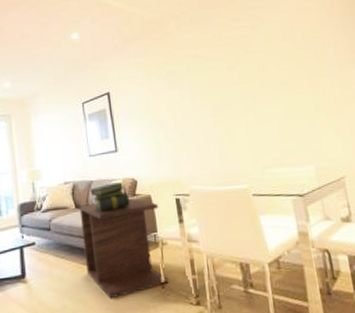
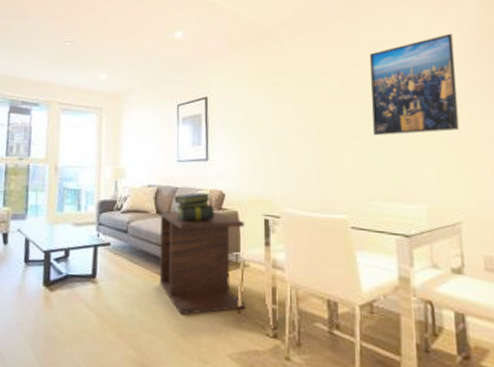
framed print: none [250,10,334,110] -> present [369,33,459,136]

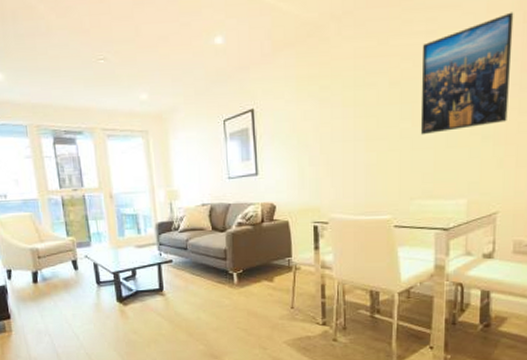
side table: present [159,211,246,316] -> none [216,223,298,315]
stack of books: present [174,192,215,222] -> none [227,206,267,235]

